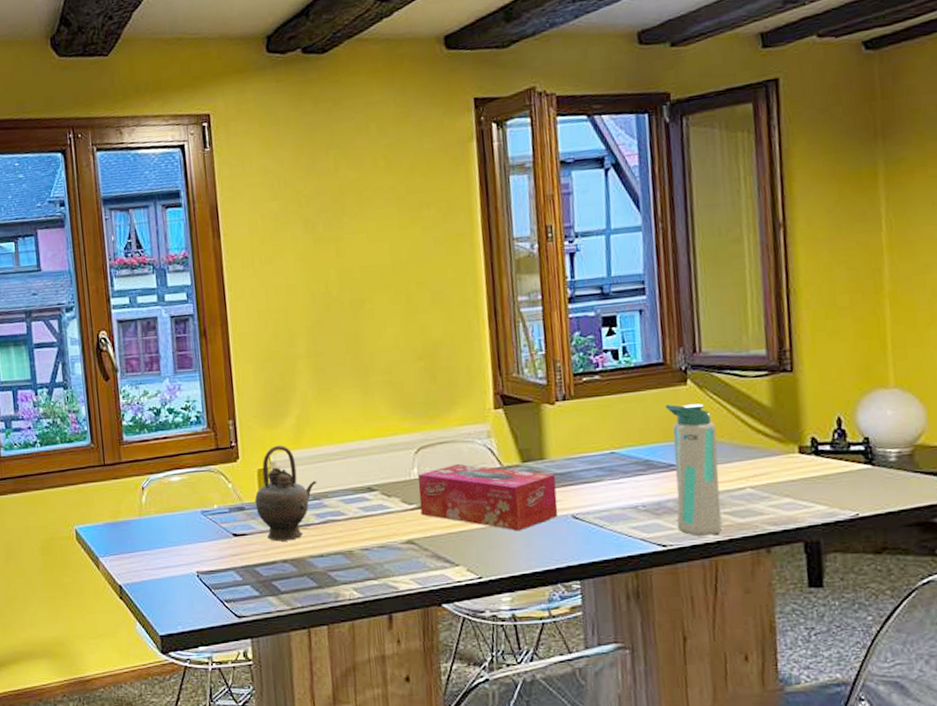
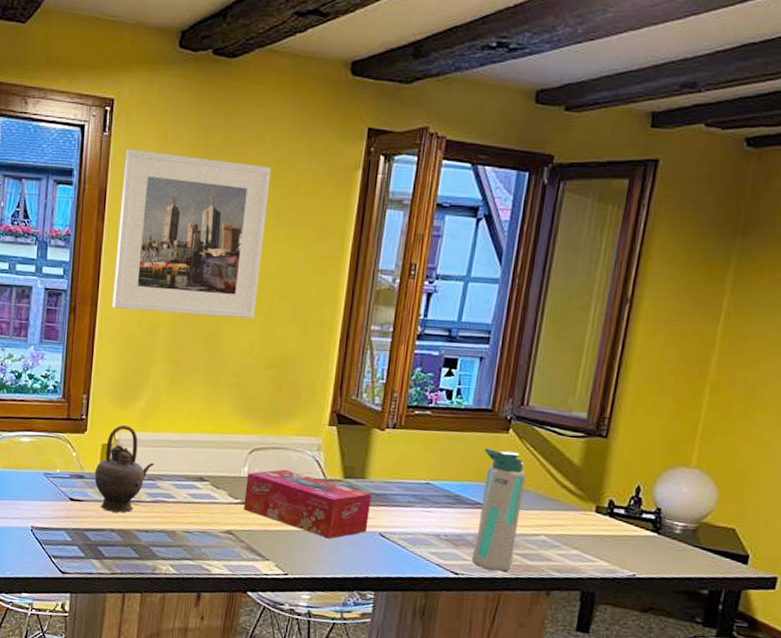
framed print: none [231,153,394,325] -> present [112,149,272,318]

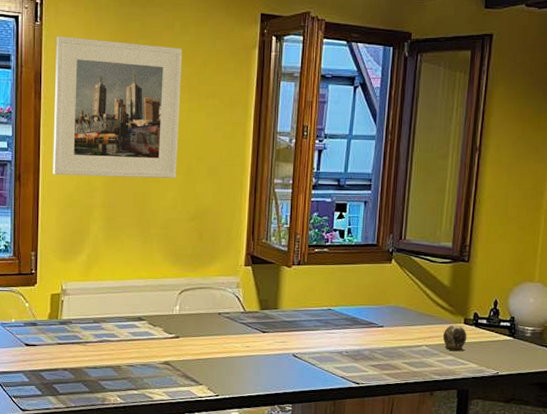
teapot: present [94,424,155,513] -> none [46,276,99,354]
tissue box: present [244,469,372,539] -> none [178,305,285,362]
water bottle: present [471,447,526,572] -> none [369,276,408,379]
decorative egg: none [567,512,599,545] -> present [442,324,467,352]

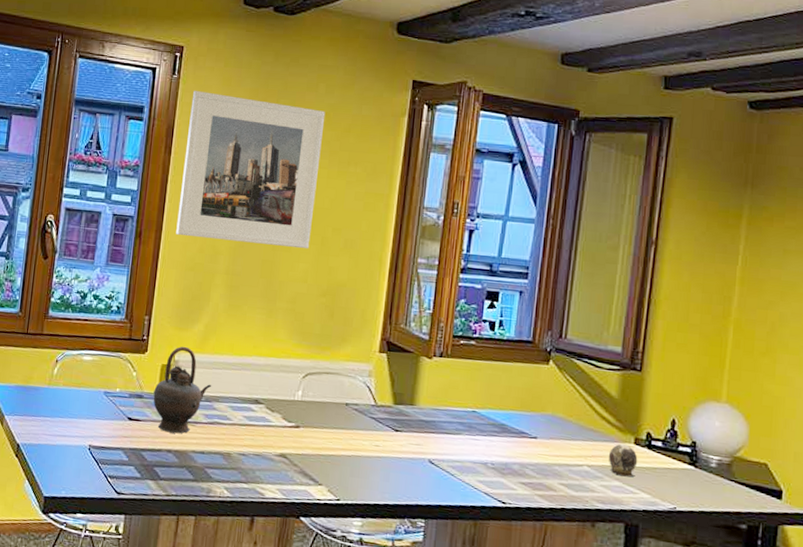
teapot: none [46,276,99,354] -> present [153,346,212,434]

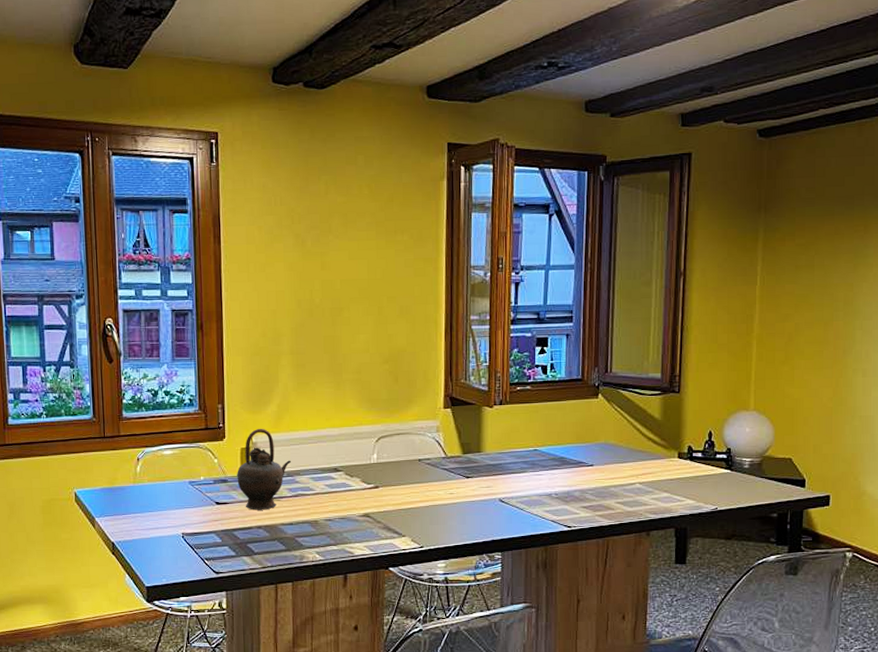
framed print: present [176,91,326,248] -> none [234,176,367,323]
decorative egg: present [608,443,638,477] -> none [656,459,682,488]

